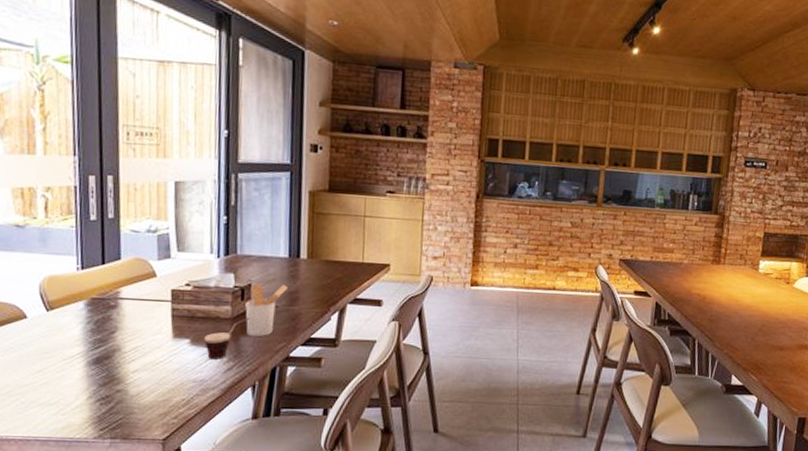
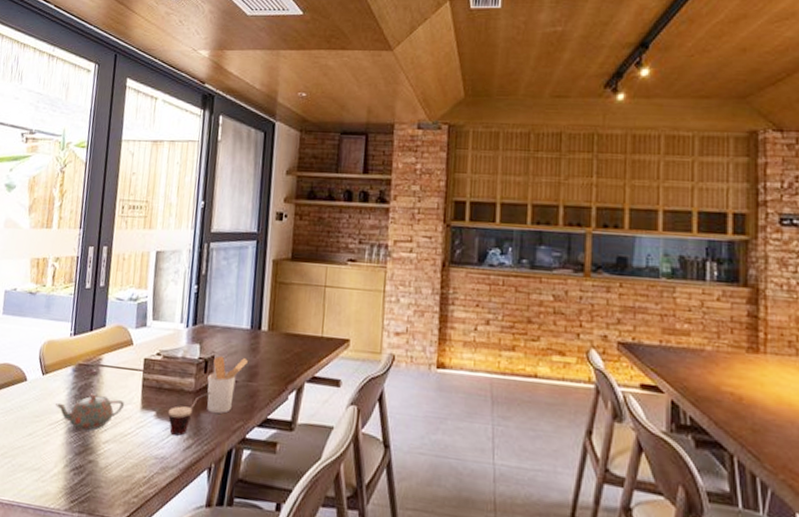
teapot: none [68,325,152,363] -> present [55,392,124,431]

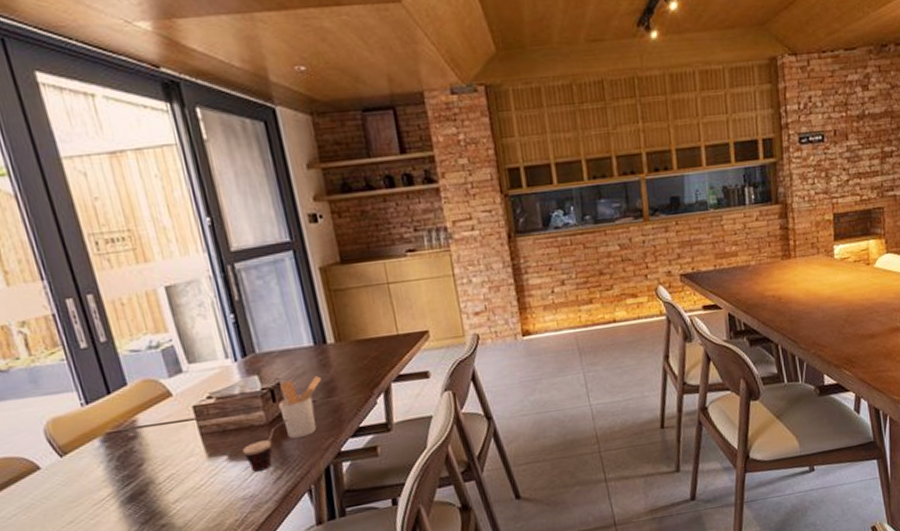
teapot: present [55,392,124,431] -> none [93,456,185,500]

